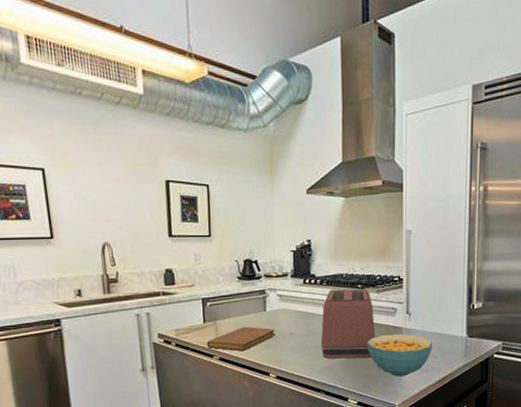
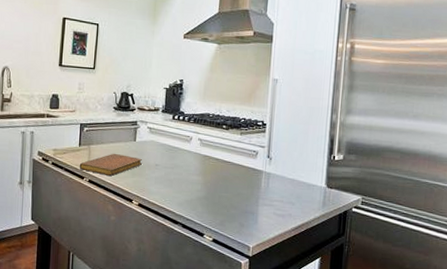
toaster: present [320,288,375,359] -> none [183,127,236,197]
cereal bowl: present [367,334,433,377] -> none [226,175,291,219]

